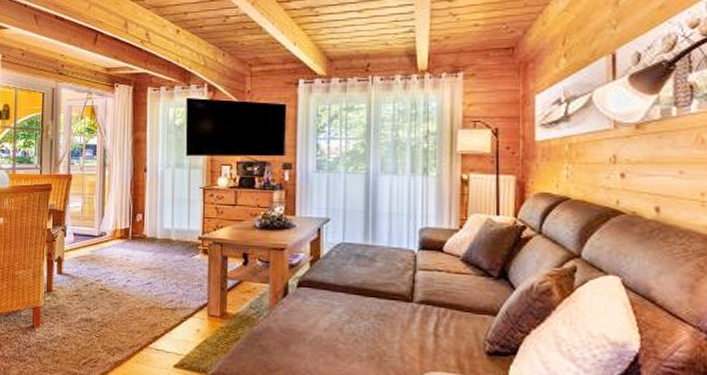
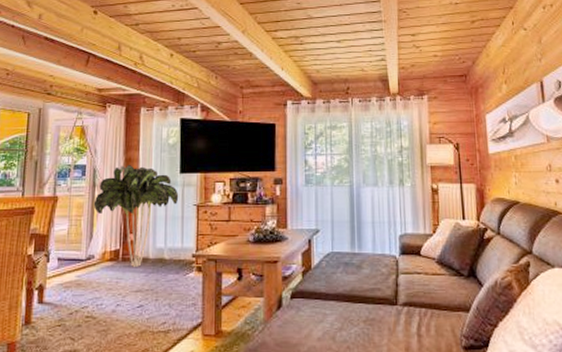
indoor plant: none [104,145,186,246] -> present [93,164,179,267]

